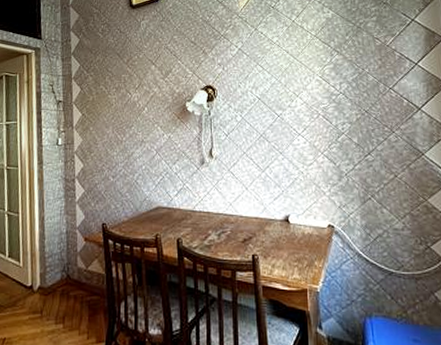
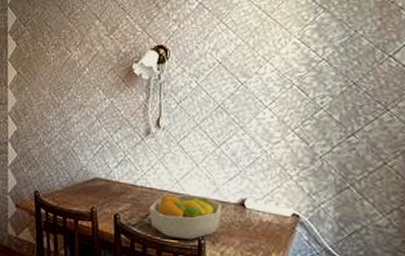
fruit bowl: none [208,216,271,256] -> present [149,195,223,240]

